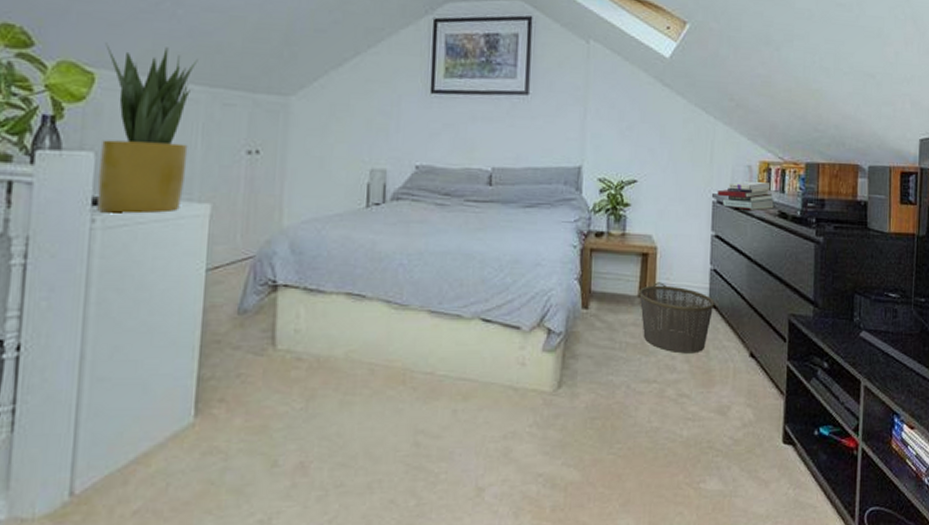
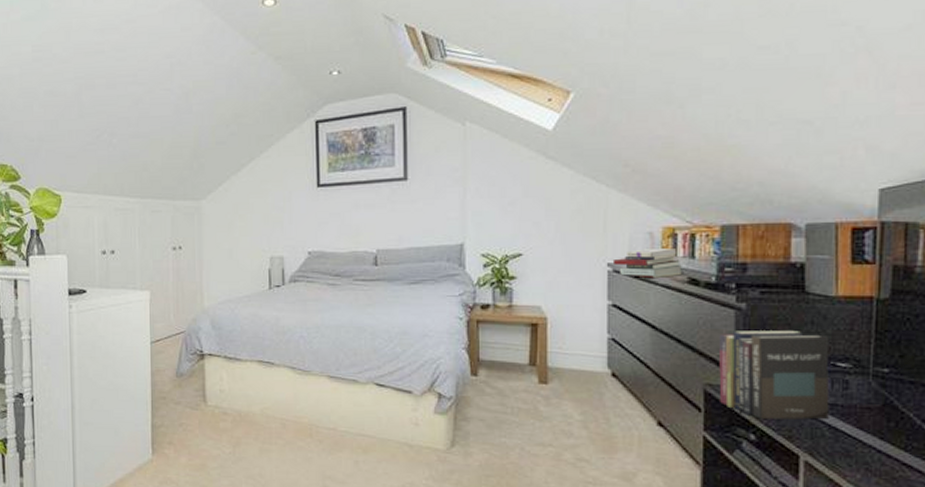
planter: present [97,42,198,214] -> none [66,170,131,300]
basket: present [639,282,715,354] -> none [530,351,614,421]
books: none [801,263,883,347] -> present [718,331,830,420]

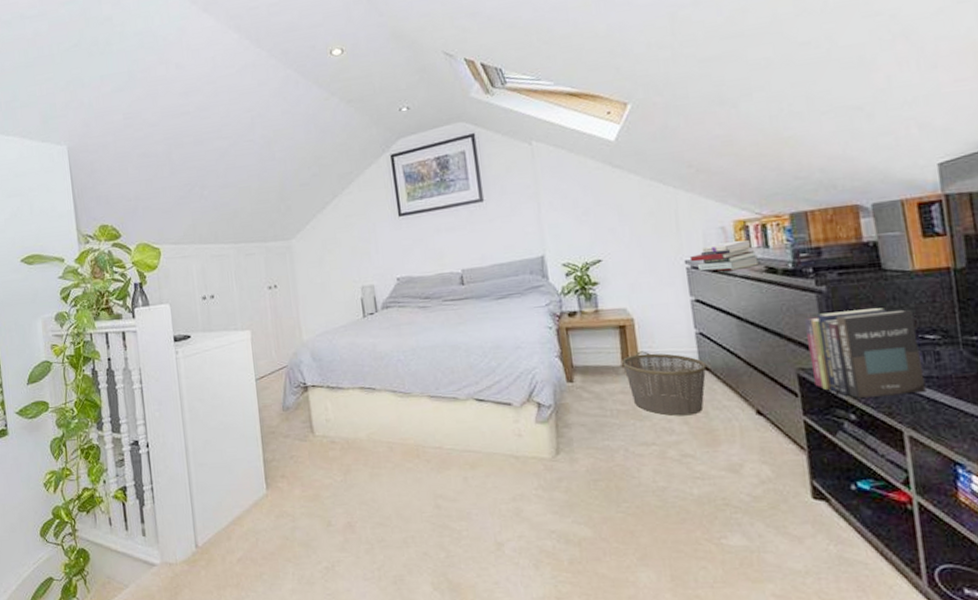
basket: none [530,351,614,421] -> present [622,351,707,417]

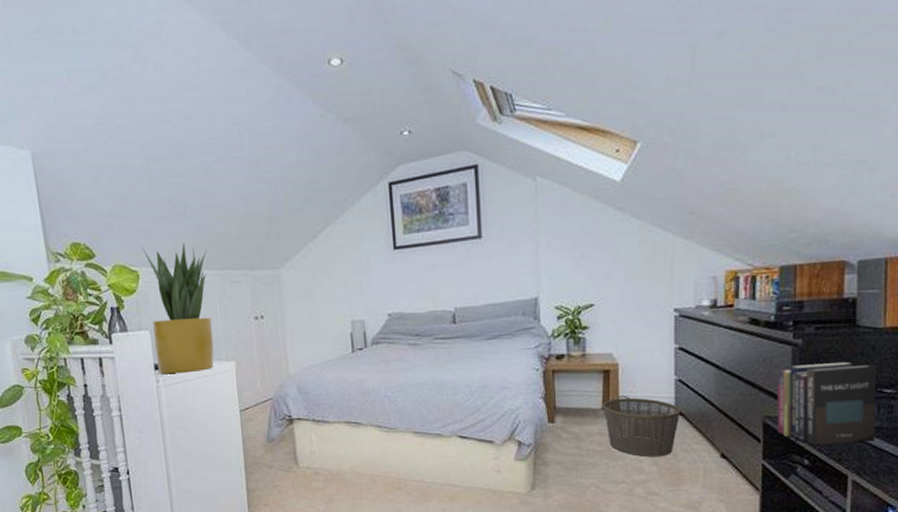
planter: none [163,220,231,346] -> present [141,243,214,375]
books: present [689,240,759,272] -> none [679,291,743,321]

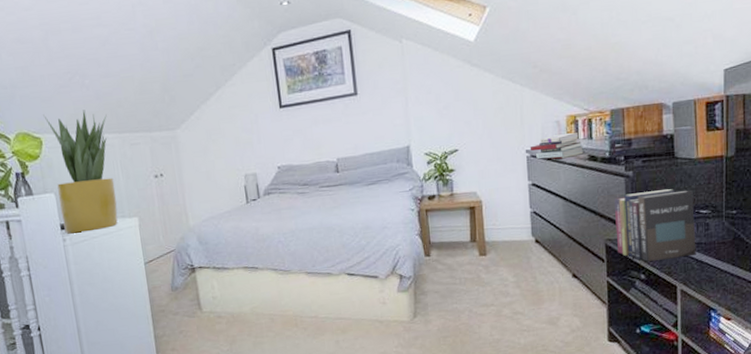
basket: present [603,395,681,458] -> none [471,228,537,282]
books: none [679,291,743,321] -> present [529,133,583,160]

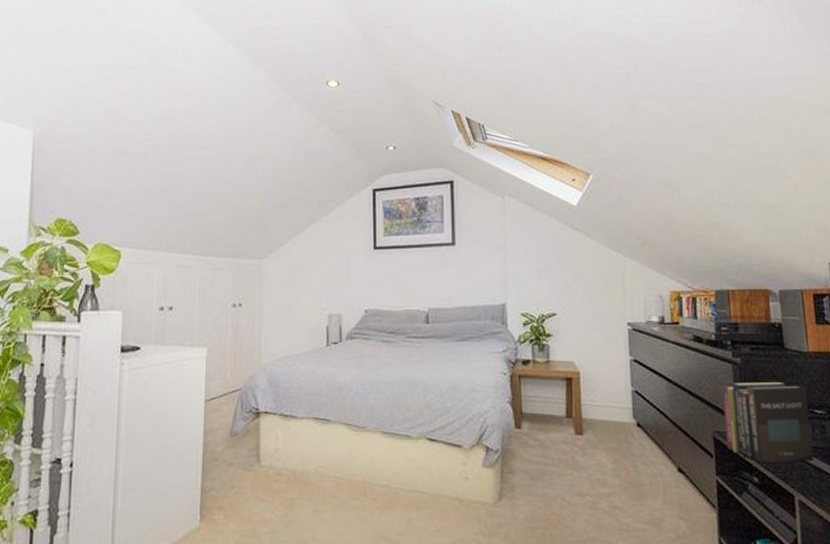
planter: present [43,109,118,234] -> none [124,227,194,358]
books: present [529,133,583,160] -> none [631,310,688,337]

